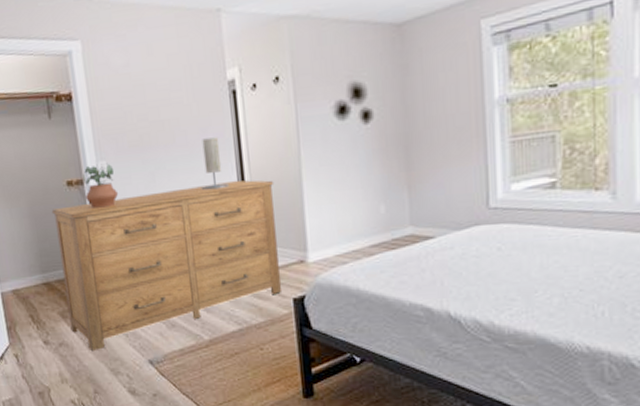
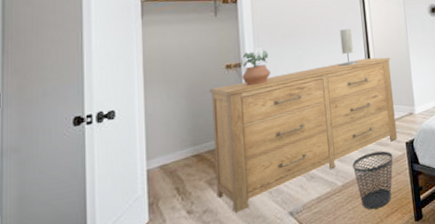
wastebasket: none [222,305,276,374] -> present [352,151,393,210]

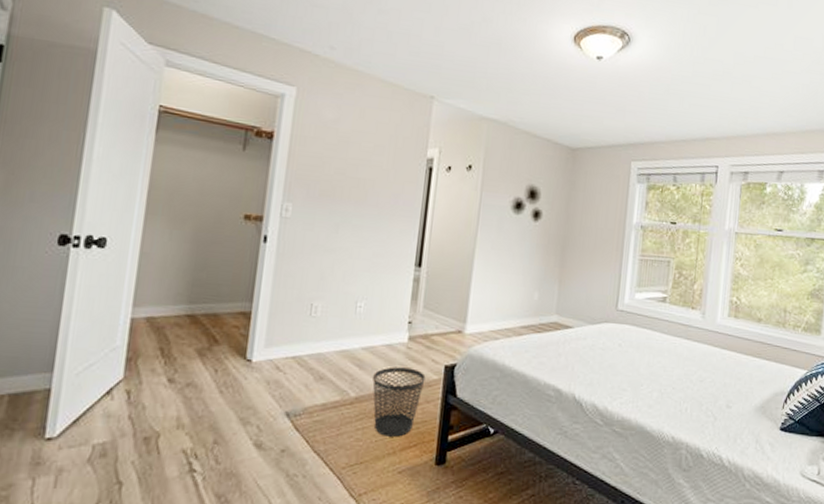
dresser: present [209,57,397,214] -> none [205,239,450,397]
potted plant: present [241,49,271,86] -> none [261,203,299,249]
table lamp: present [338,28,359,67] -> none [381,203,408,252]

